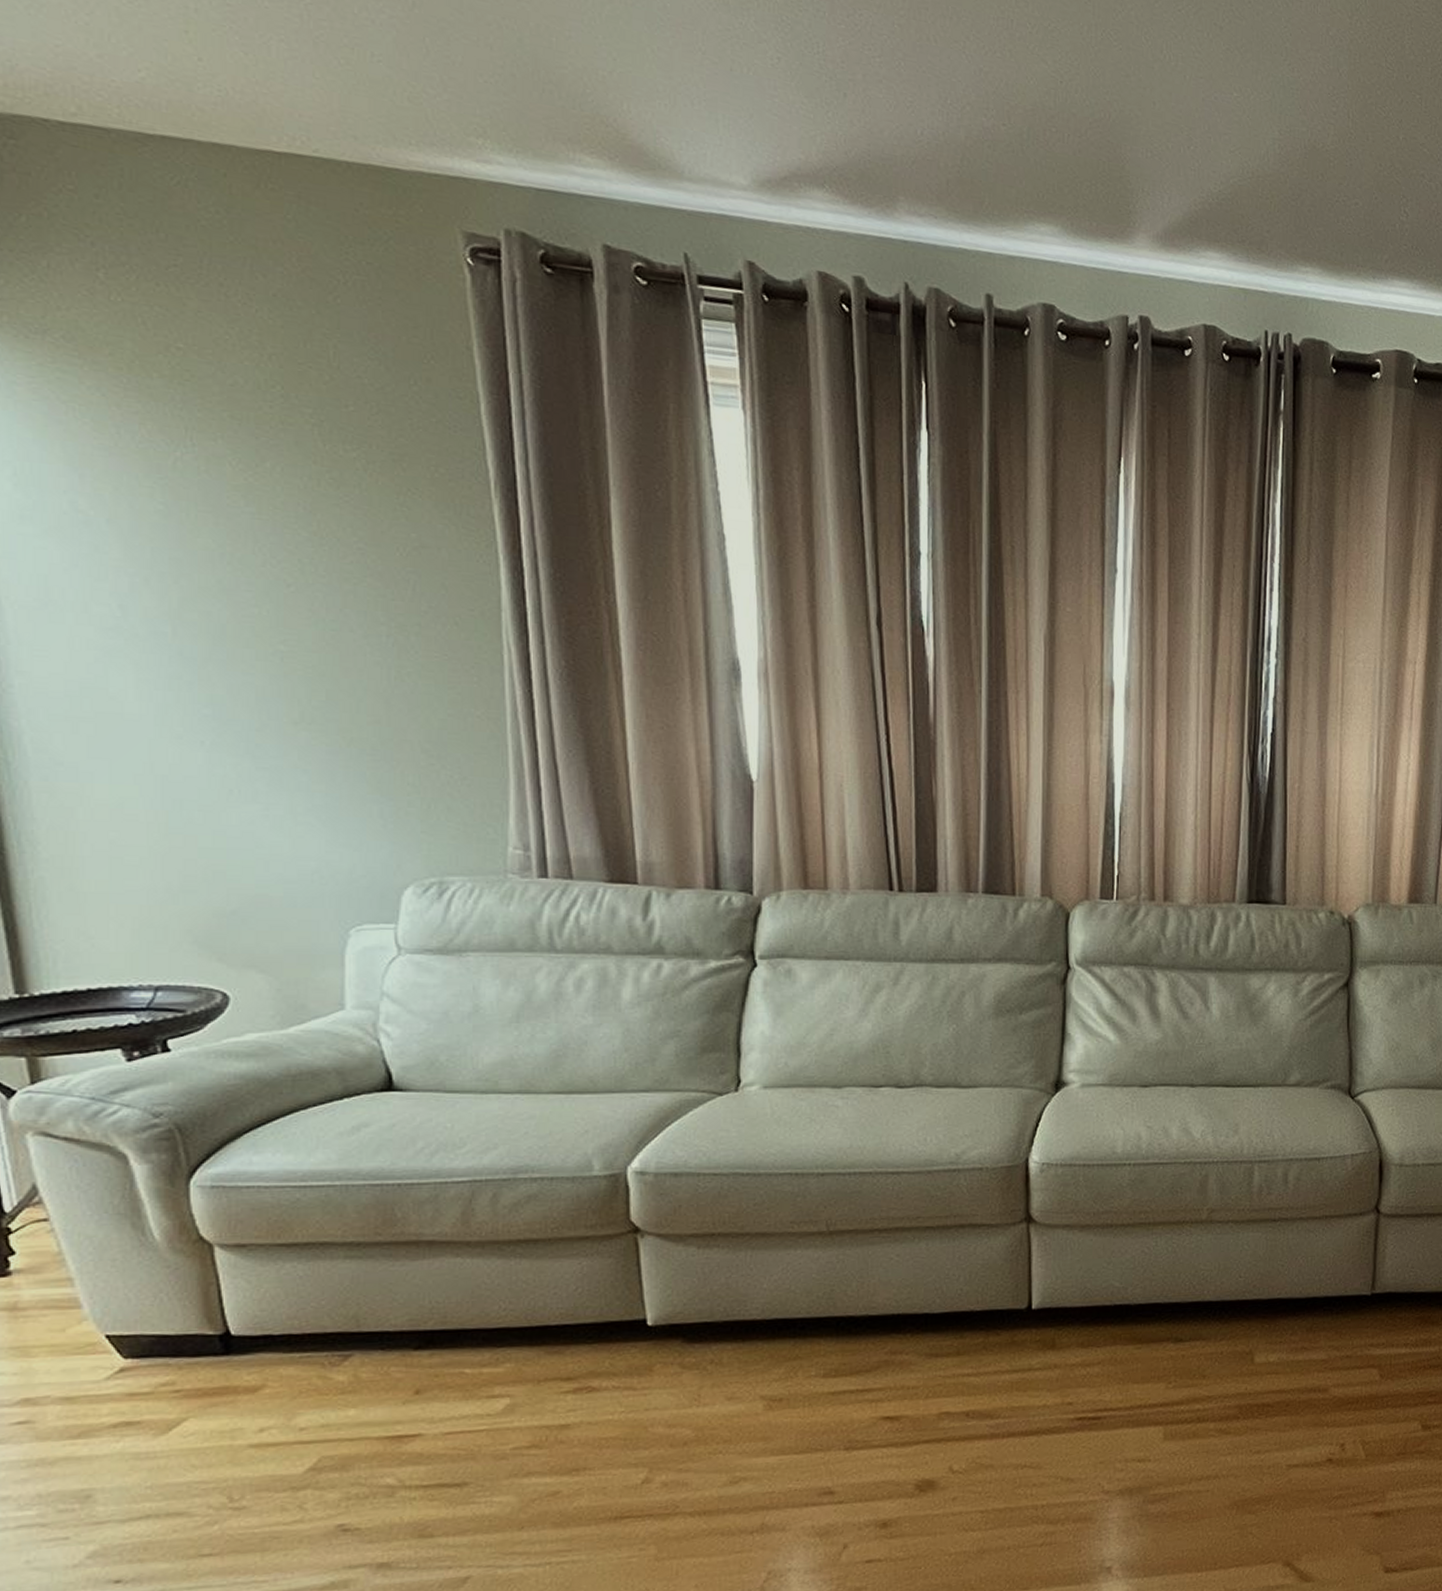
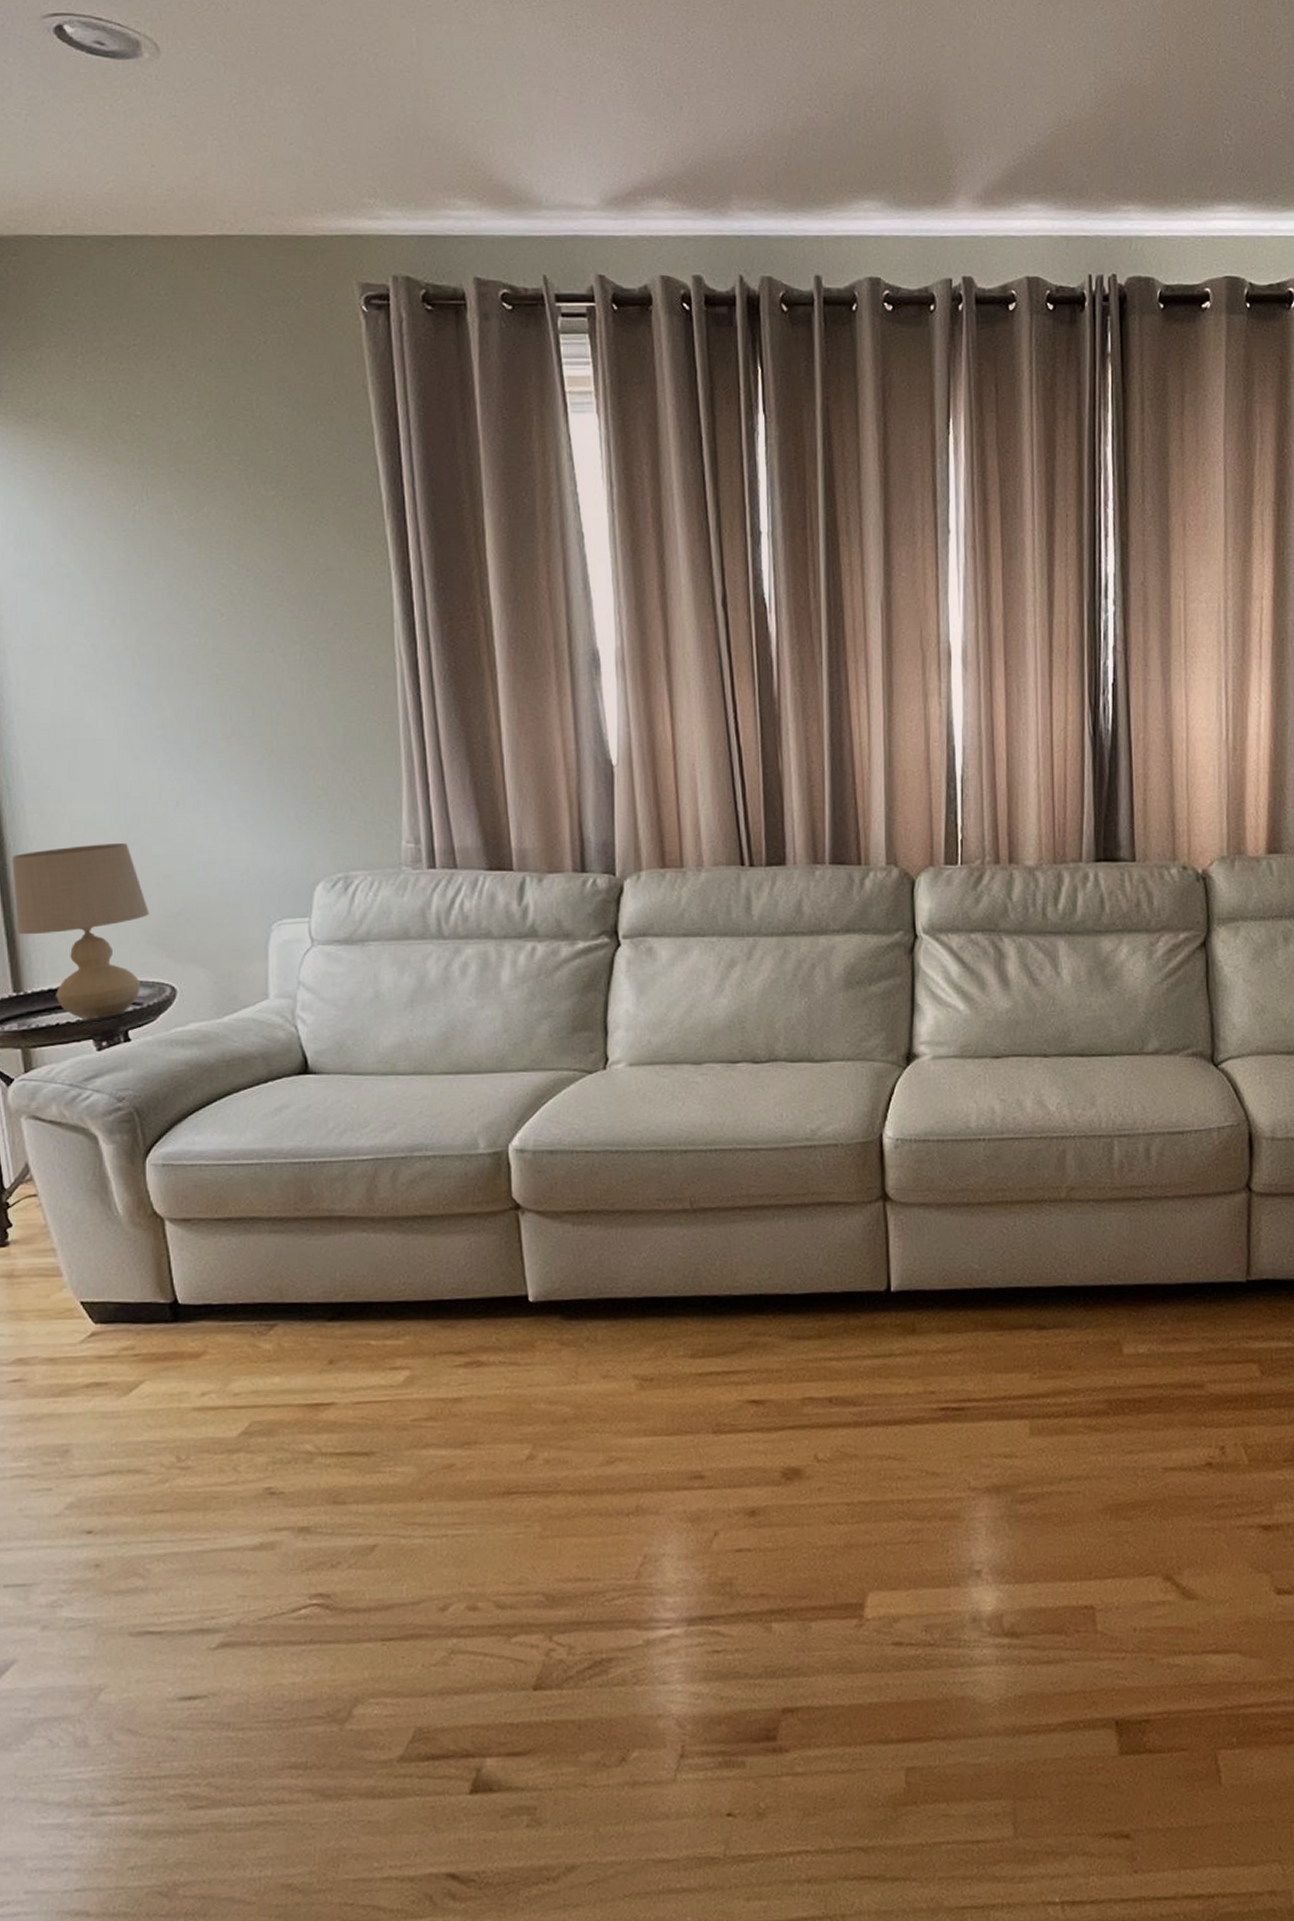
table lamp: none [12,831,194,1029] -> present [12,843,149,1022]

